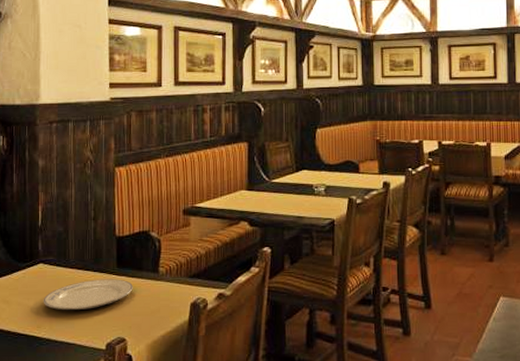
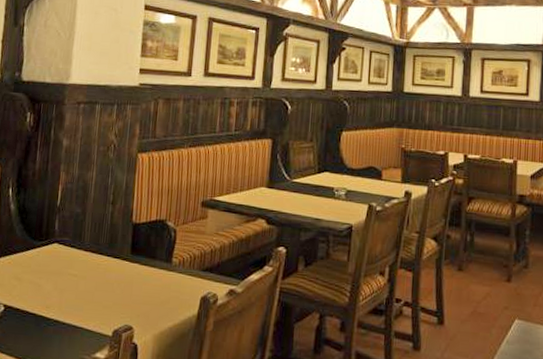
plate: present [43,279,133,310] -> none [54,264,145,294]

